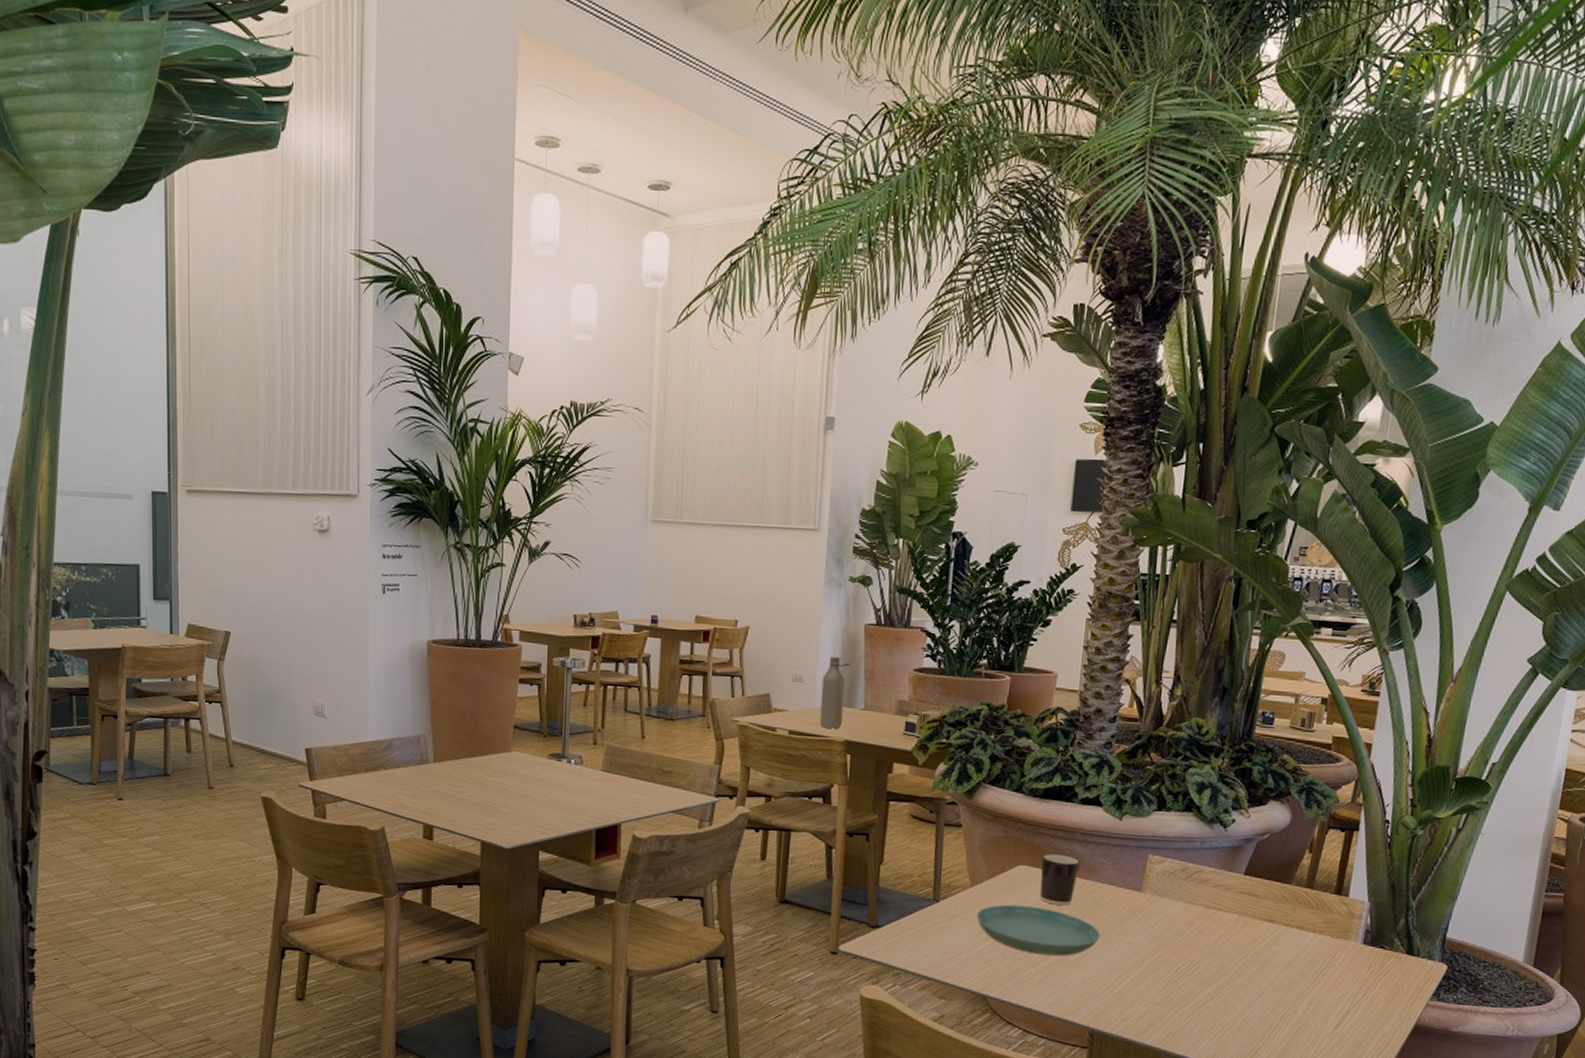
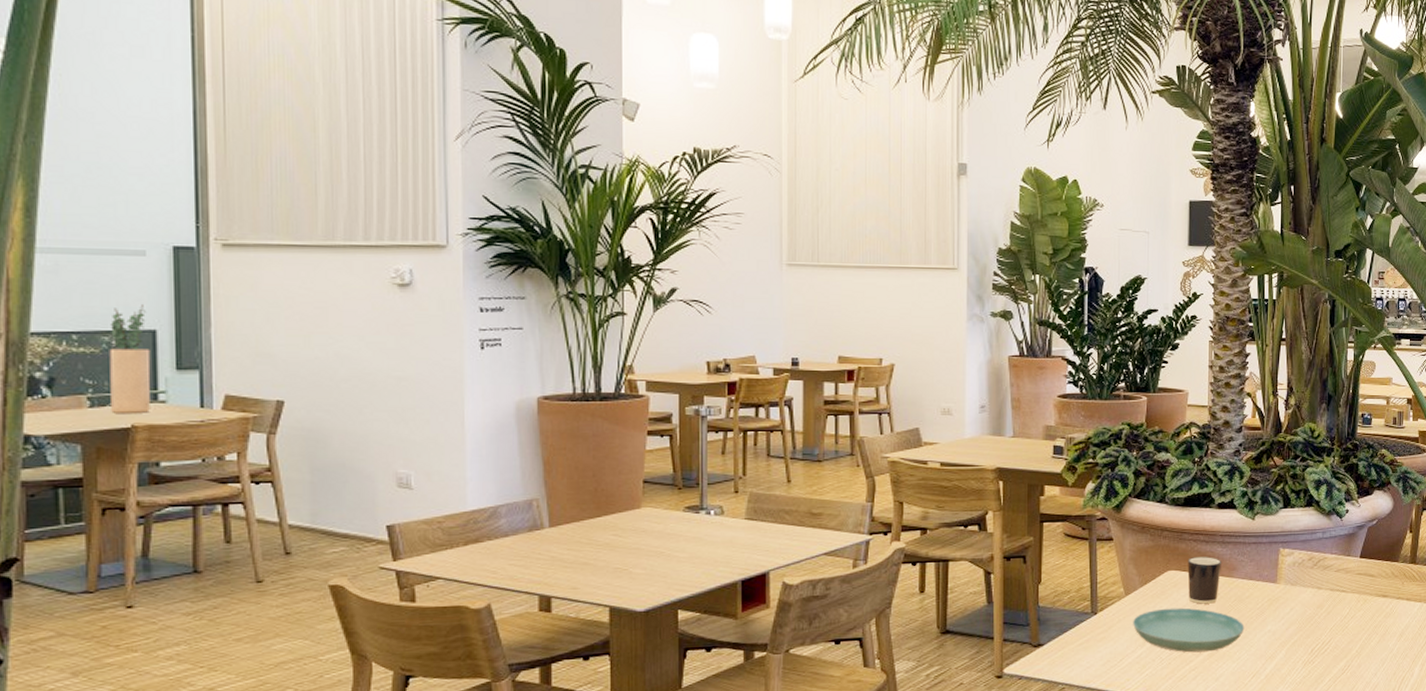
vase: none [107,541,136,636] -> present [109,303,151,413]
water bottle: present [819,656,850,729] -> none [970,388,997,458]

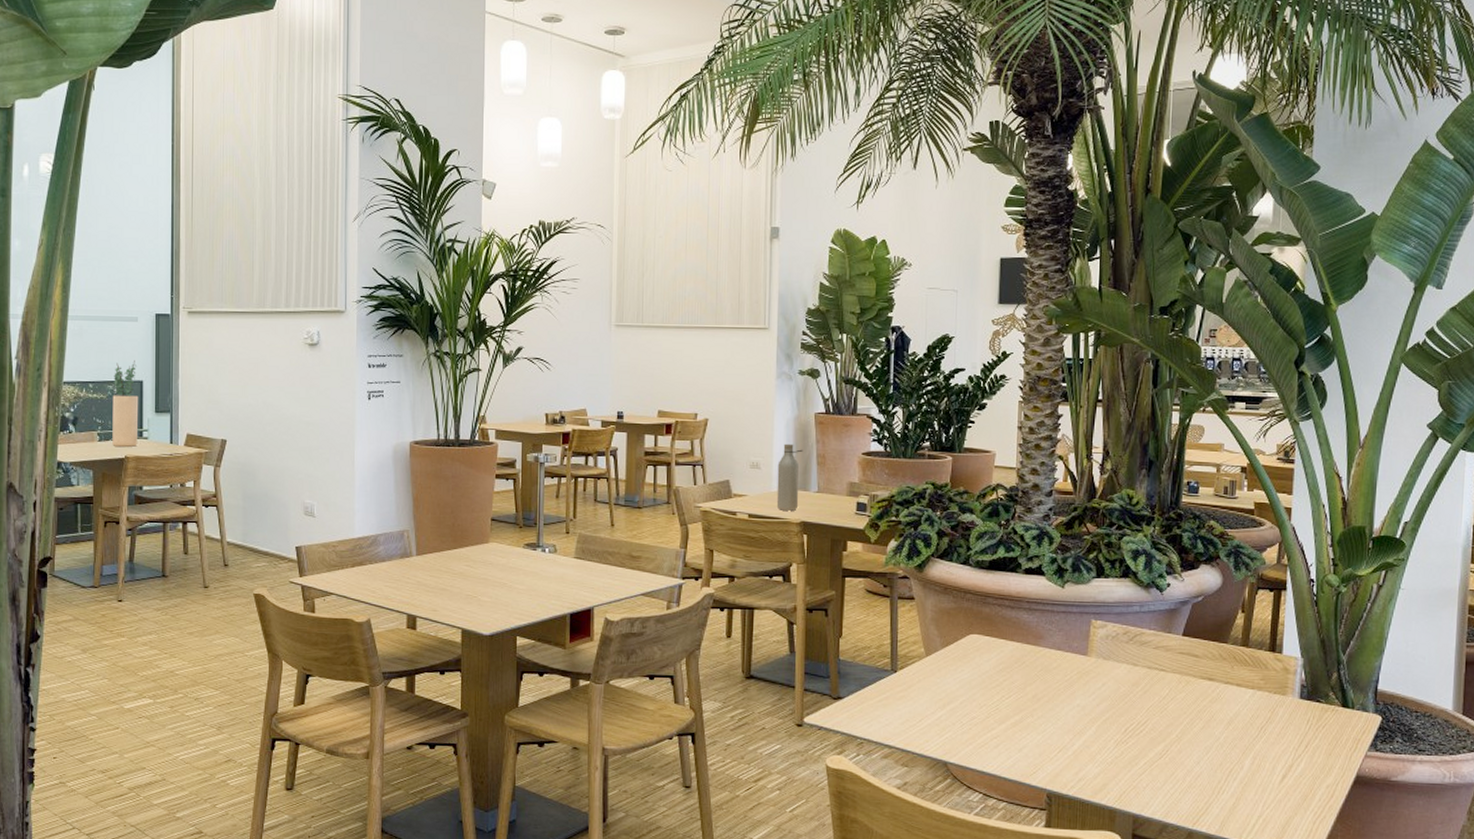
water bottle: none [970,388,997,458] -> present [776,443,803,512]
saucer: present [1133,607,1245,653] -> none [933,672,1051,721]
mug: present [1187,557,1221,604] -> none [991,622,1027,671]

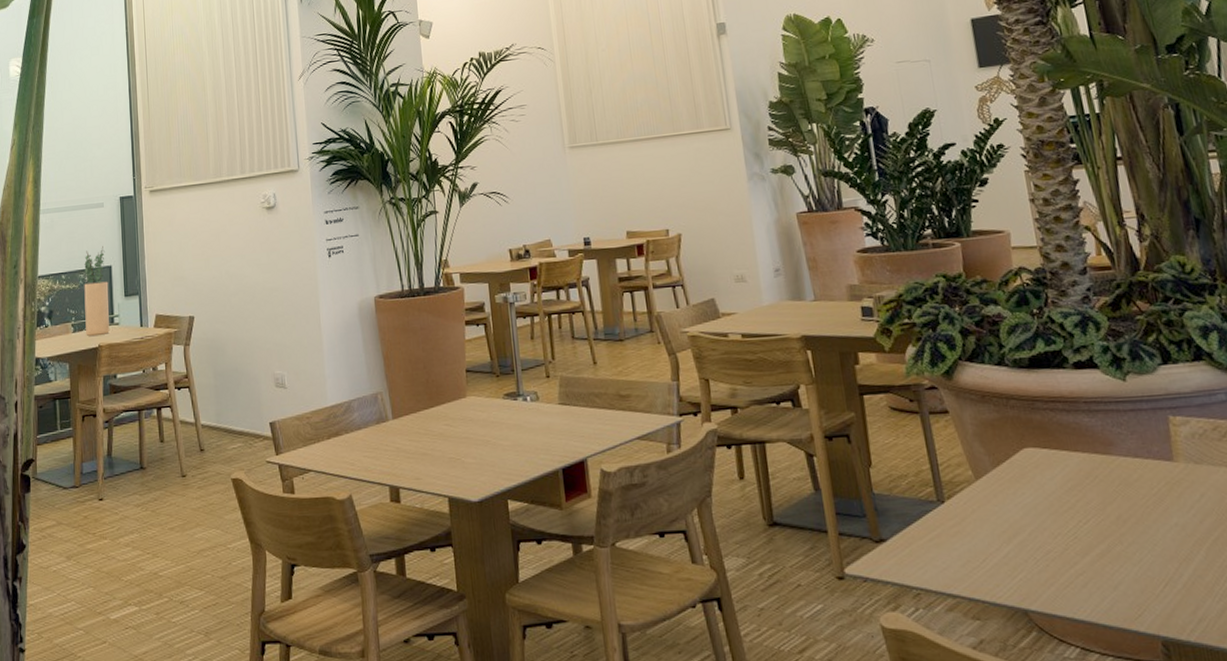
water bottle: present [776,443,803,512] -> none [764,249,796,327]

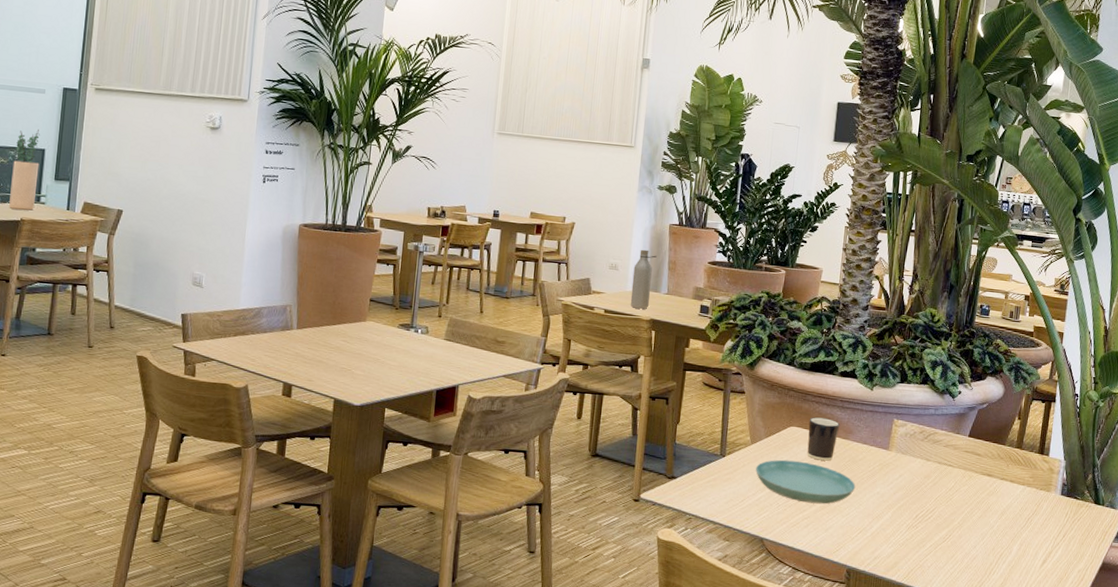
water bottle: none [764,249,796,327] -> present [630,249,657,310]
saucer: none [990,494,1141,552] -> present [756,459,856,504]
mug: none [1047,429,1096,490] -> present [807,417,840,461]

